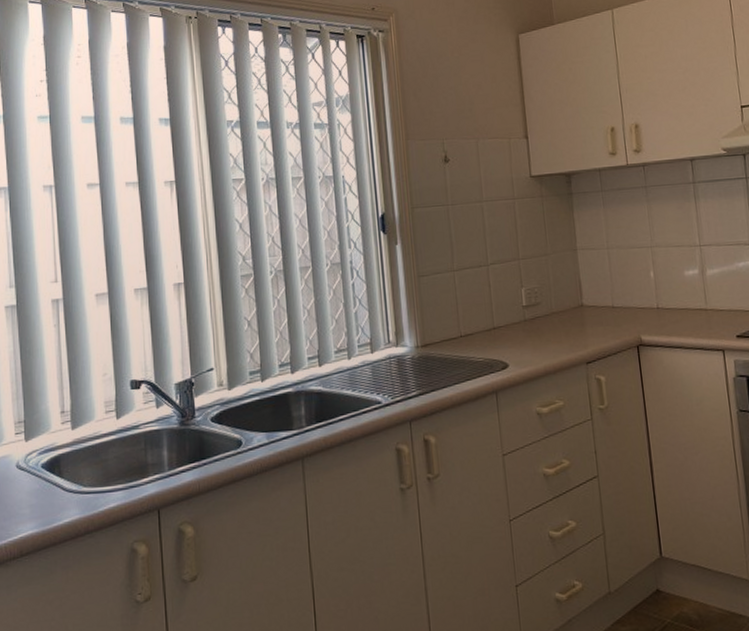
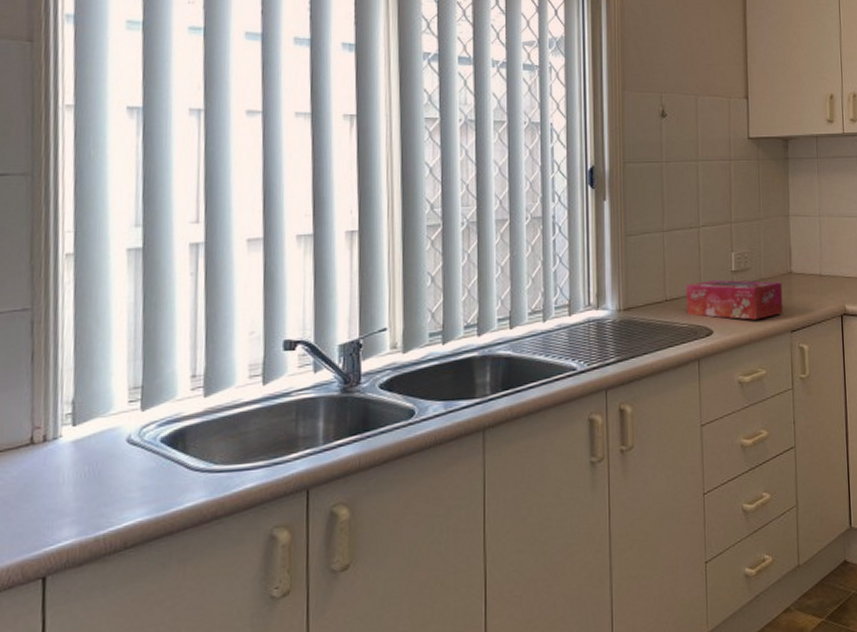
tissue box: none [479,314,577,353] -> present [686,279,783,320]

